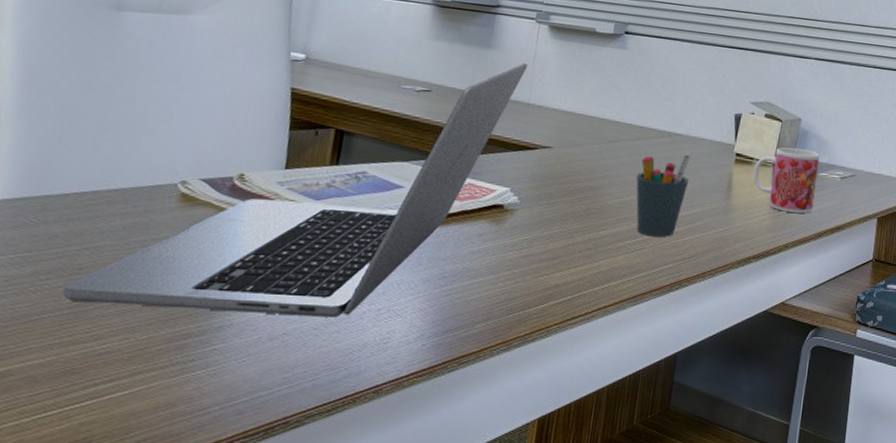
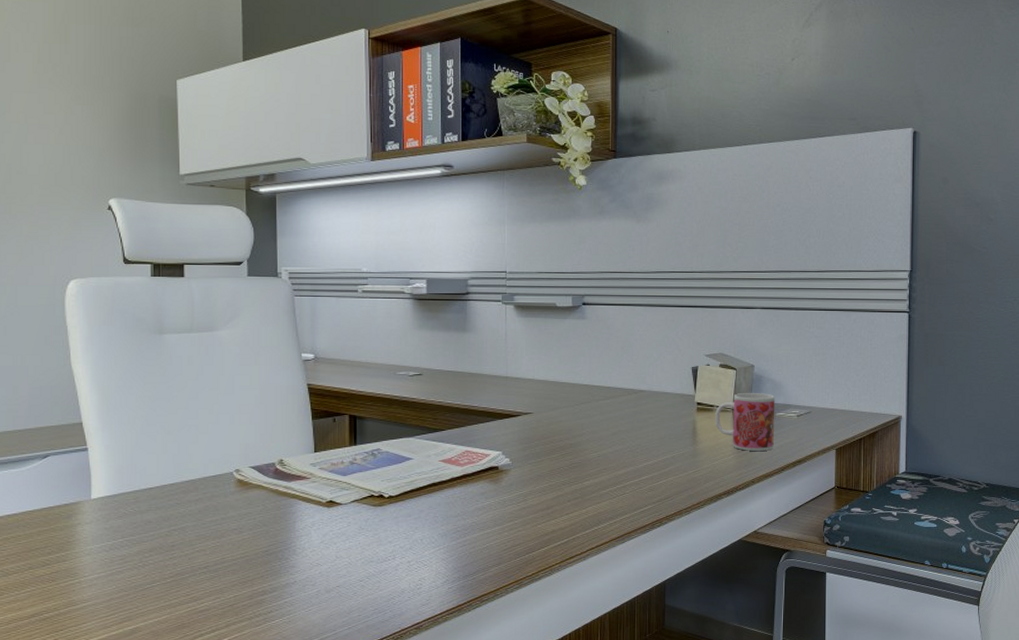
laptop: present [63,63,528,318] -> none [164,341,502,572]
pen holder: present [636,153,691,237] -> none [609,407,657,482]

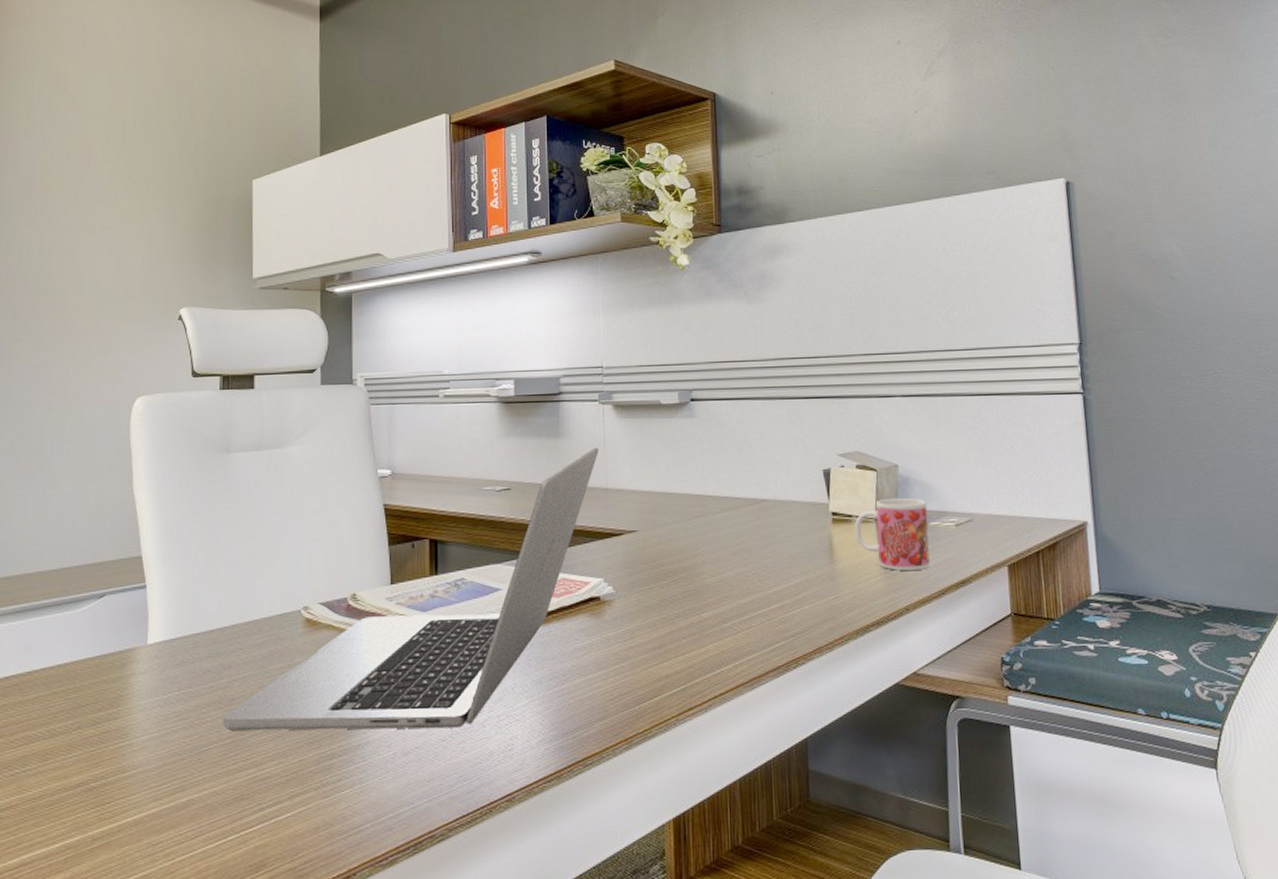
laptop: none [164,341,502,572] -> present [222,447,600,731]

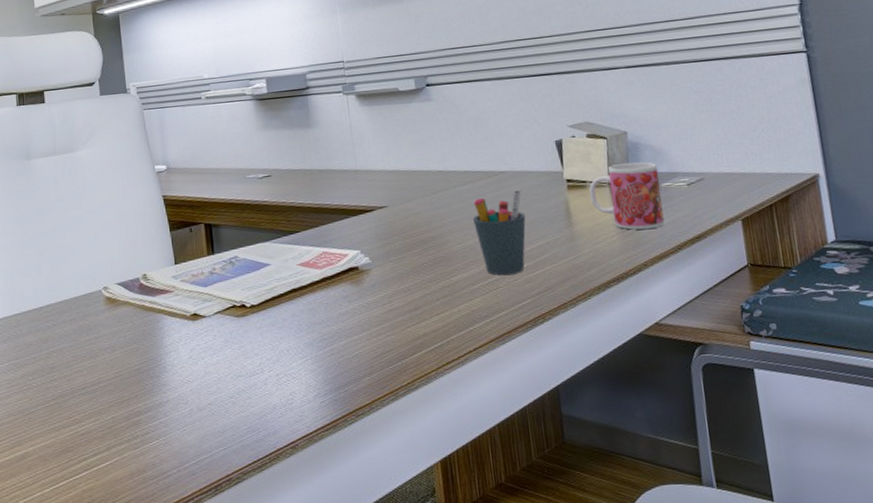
laptop: present [222,447,600,731] -> none [46,133,347,394]
pen holder: none [729,520,786,613] -> present [472,189,526,275]

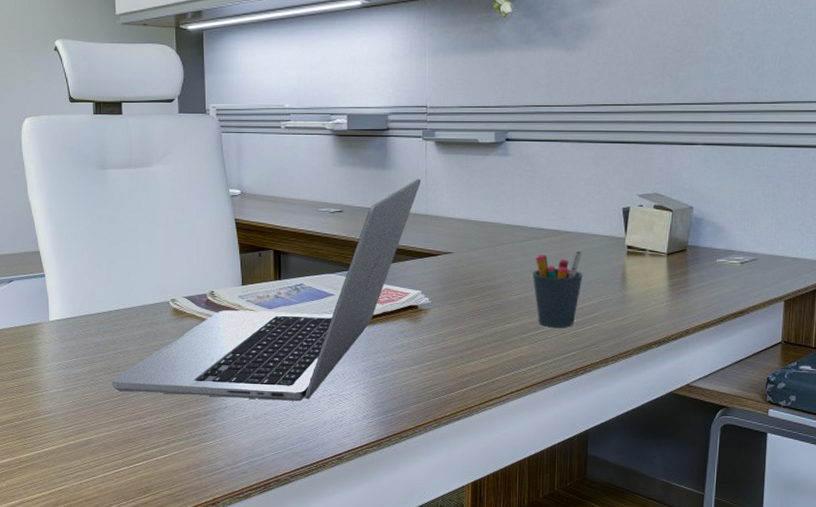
laptop: none [46,133,347,394] -> present [111,178,422,401]
mug: present [589,162,665,230] -> none [647,236,716,300]

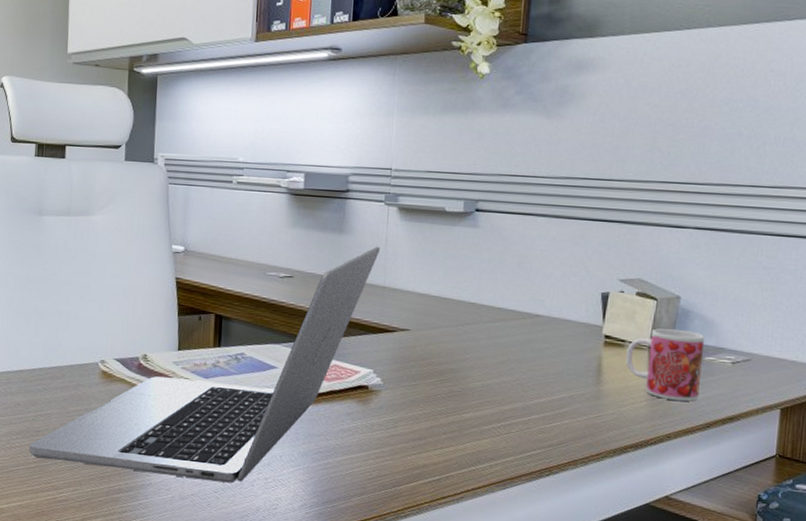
pen holder: present [532,250,583,327] -> none [497,336,555,422]
mug: none [647,236,716,300] -> present [626,328,705,402]

